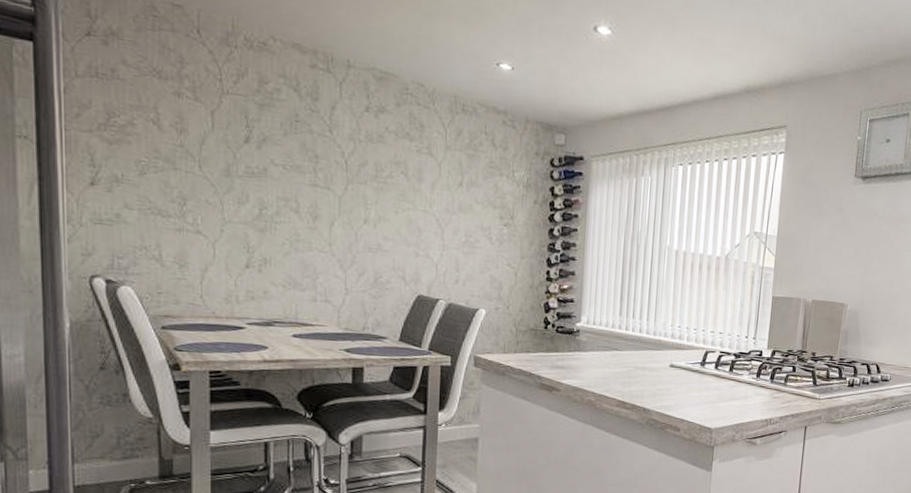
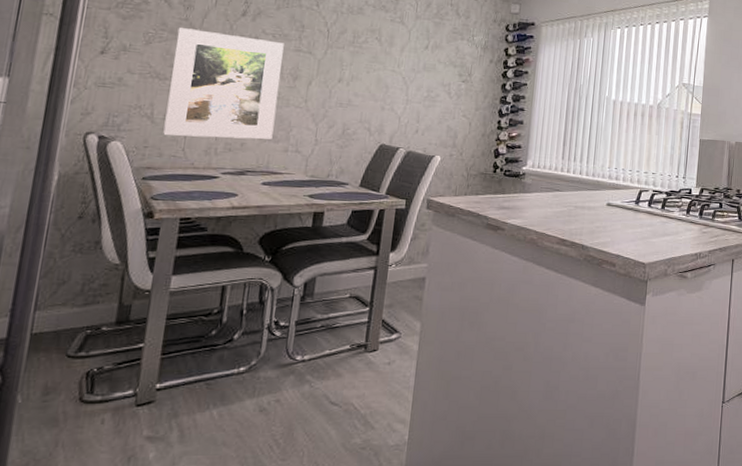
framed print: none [174,155,298,287] -> present [163,27,284,140]

